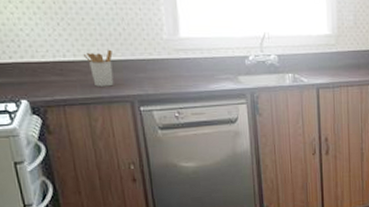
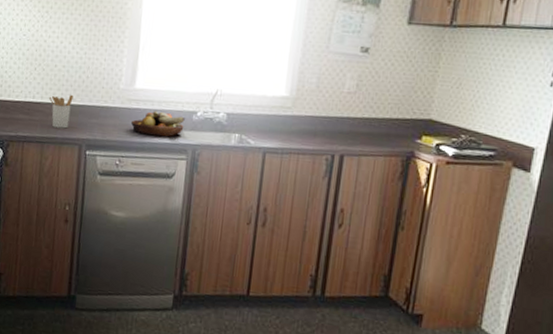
fruit bowl: none [183,59,238,84] -> present [131,111,185,137]

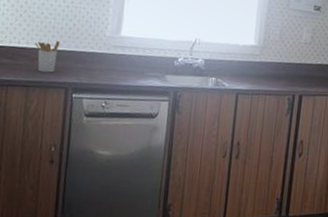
fruit bowl: present [131,111,185,137] -> none [117,57,167,81]

